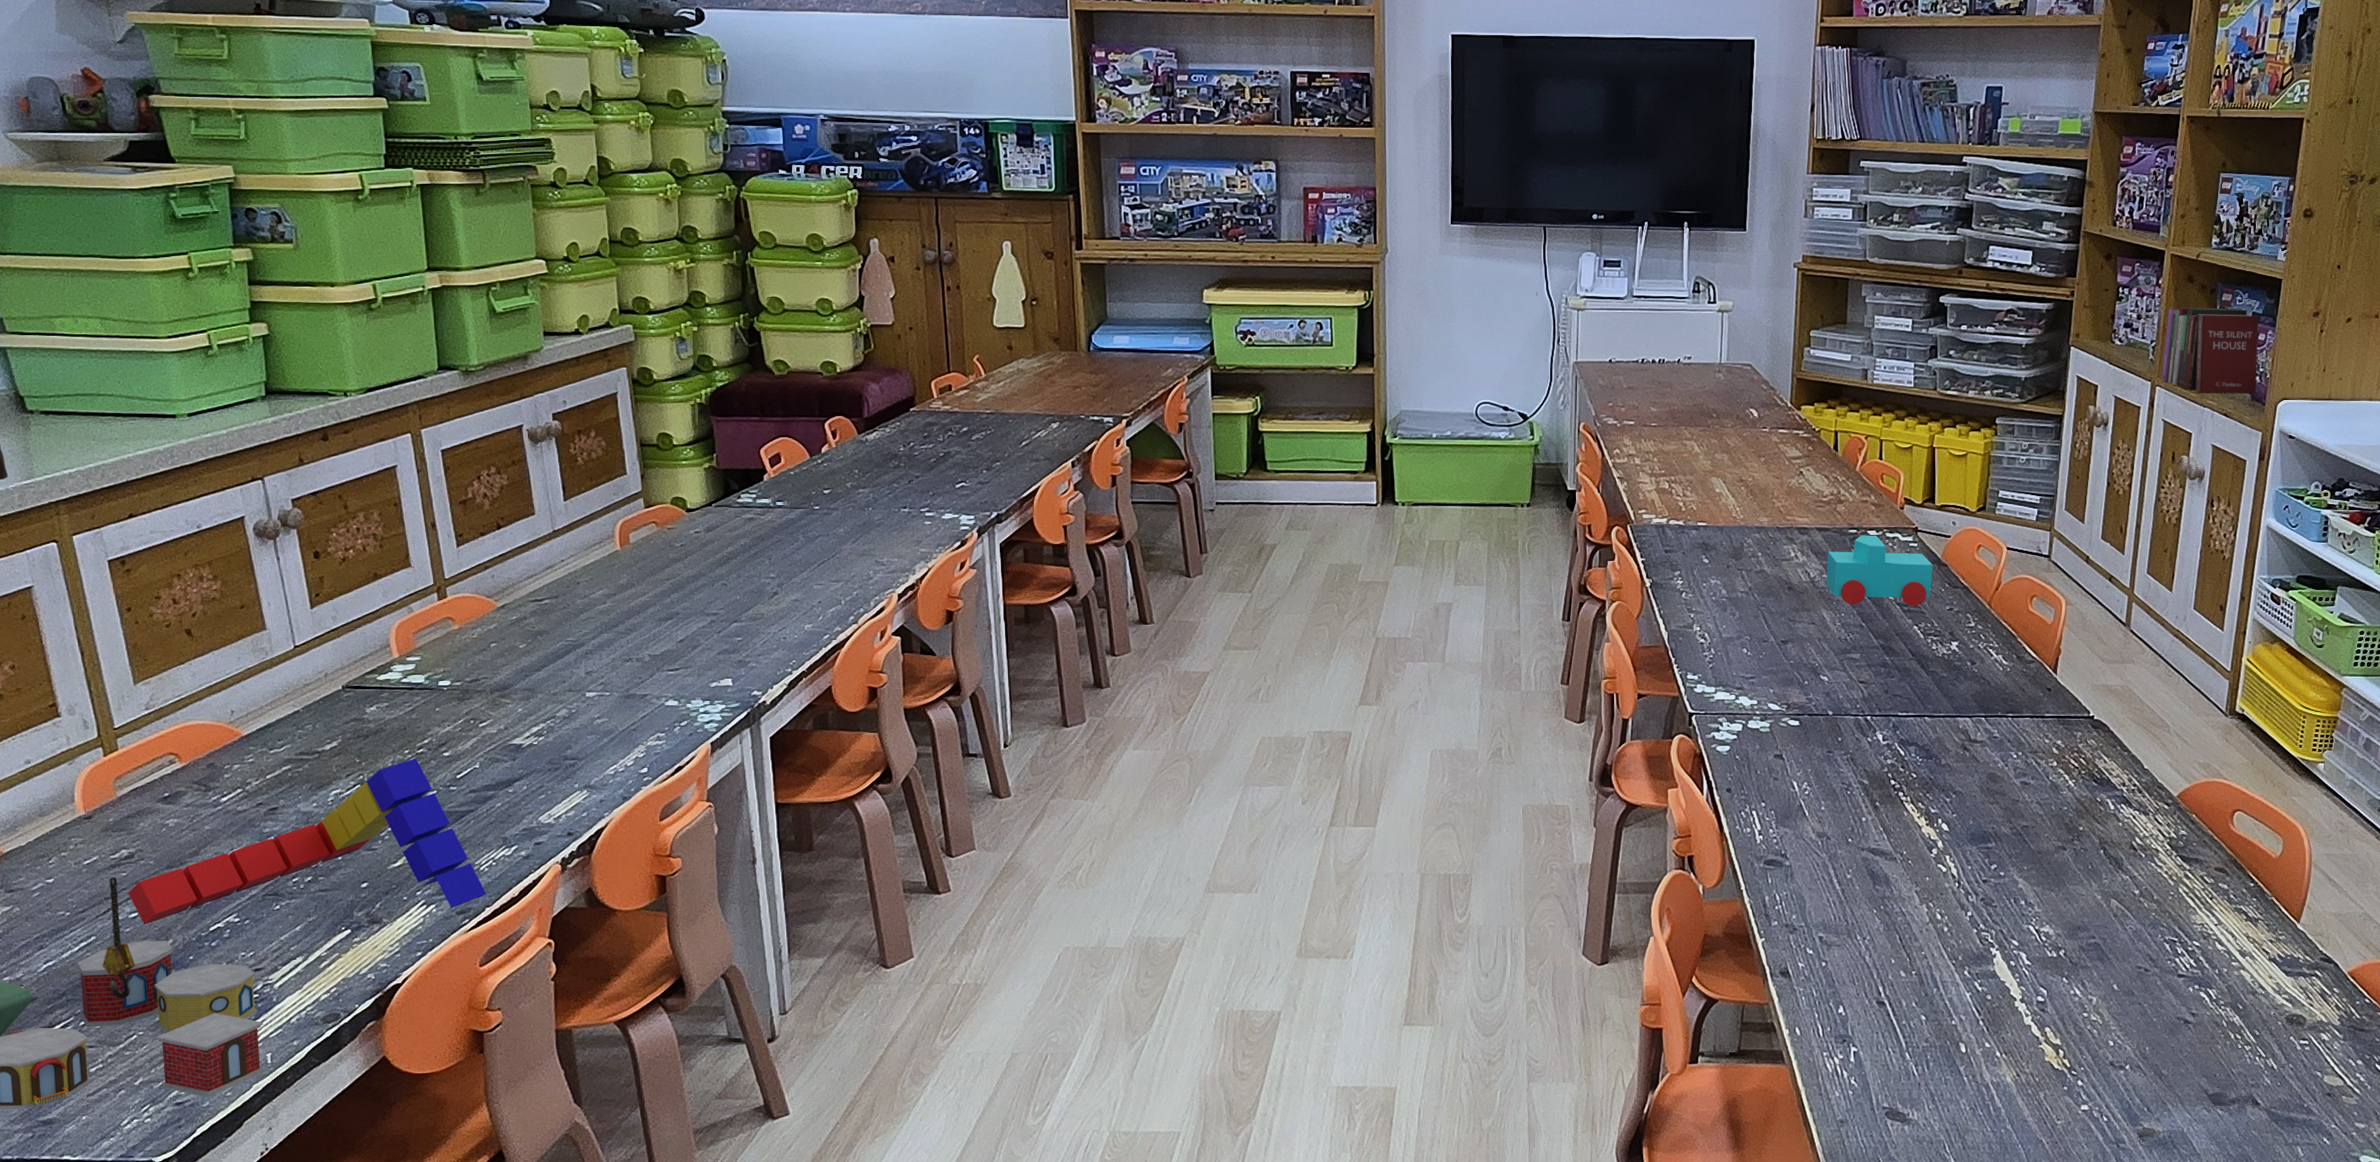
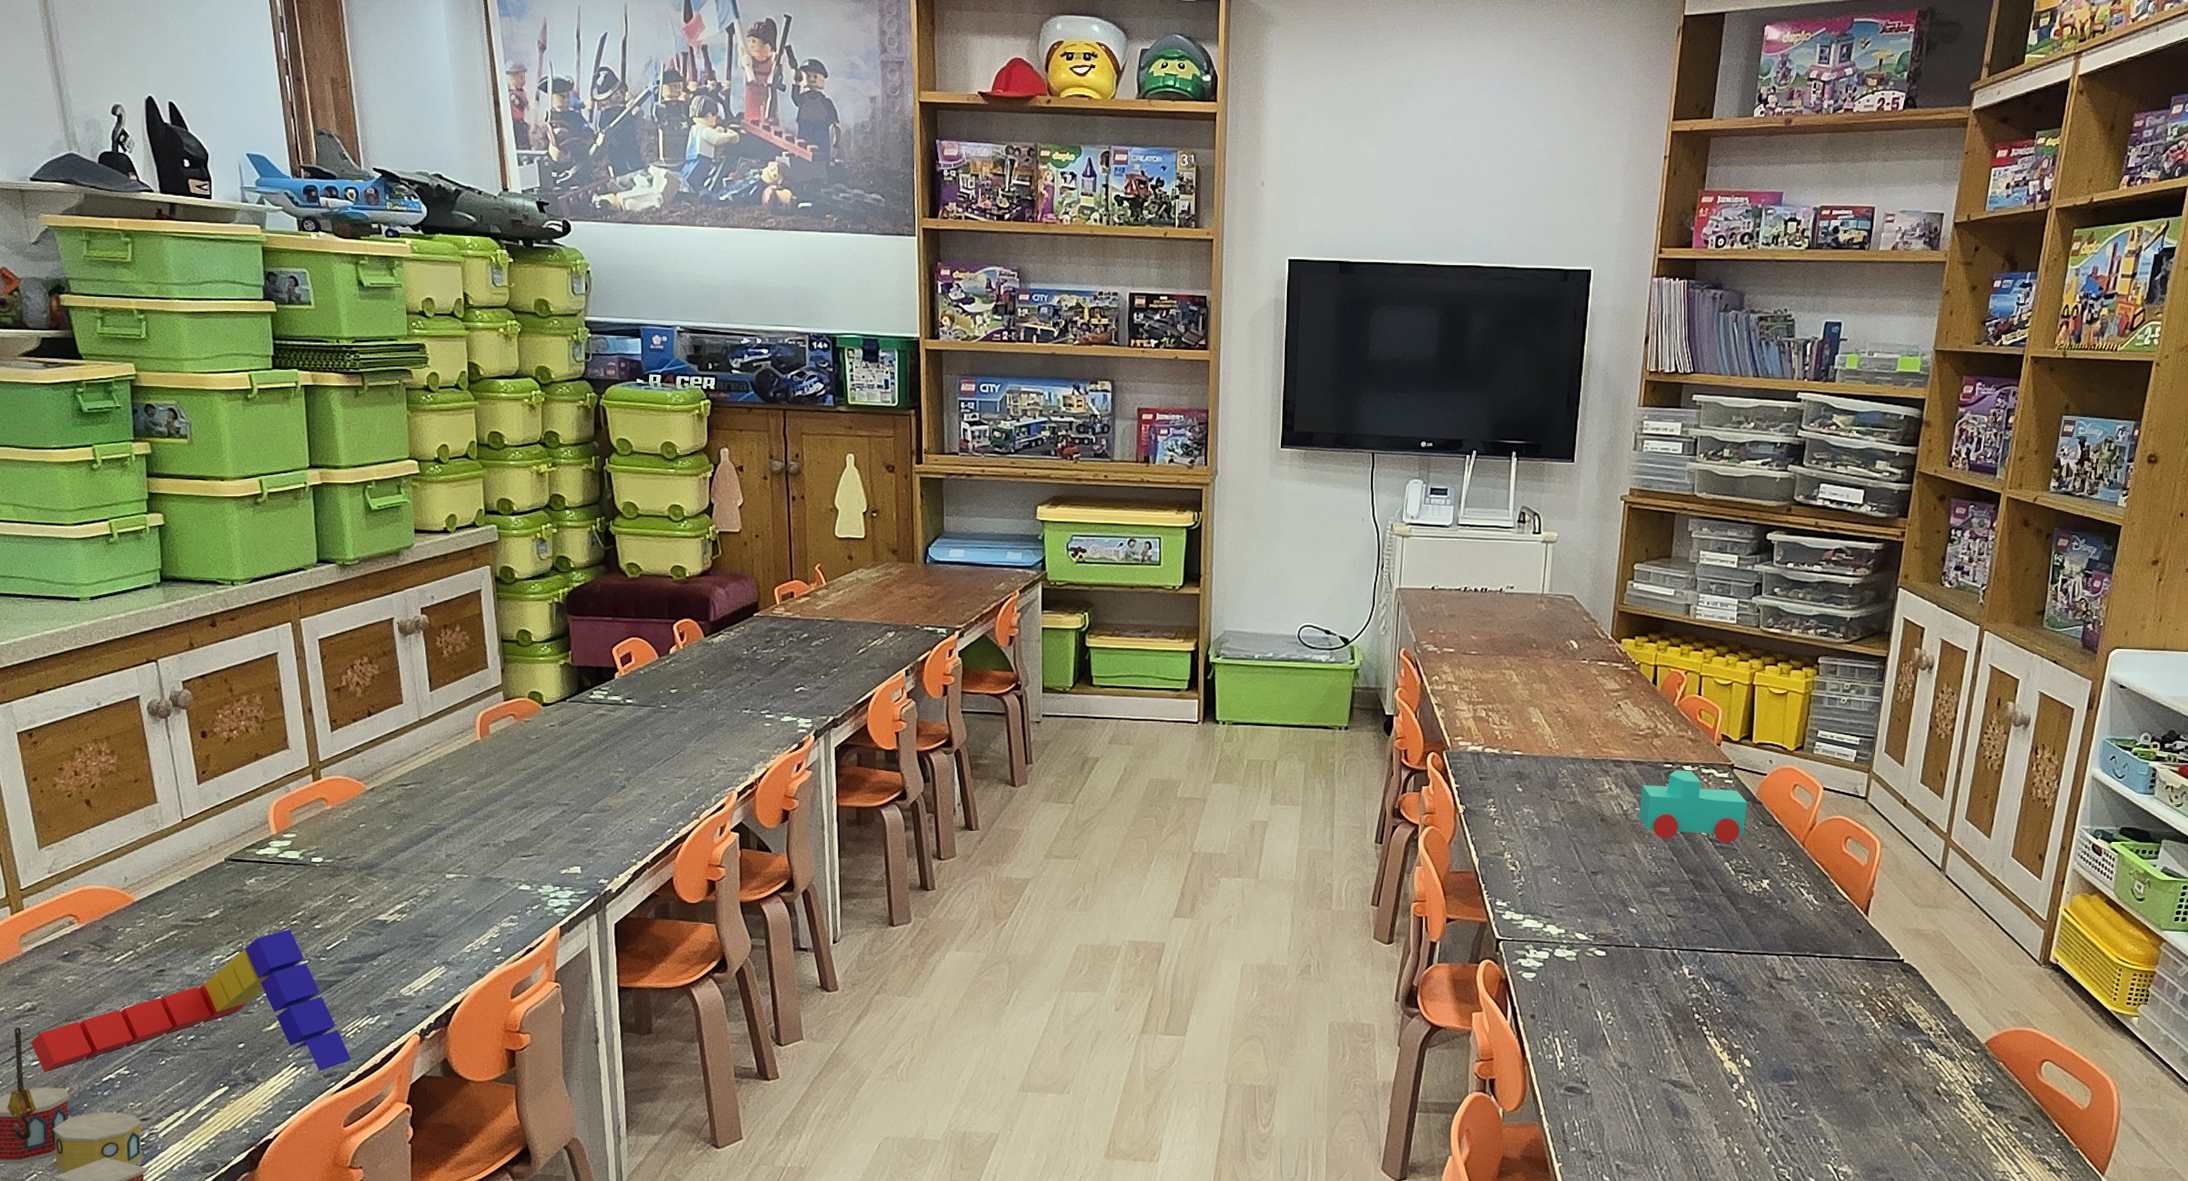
books: present [2161,307,2259,395] -> none [1990,551,2095,642]

